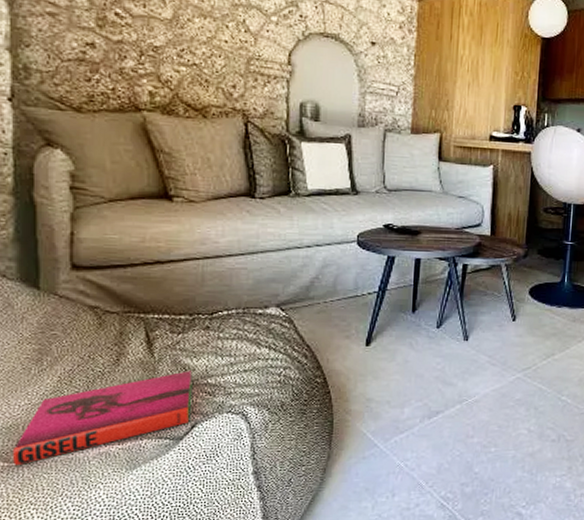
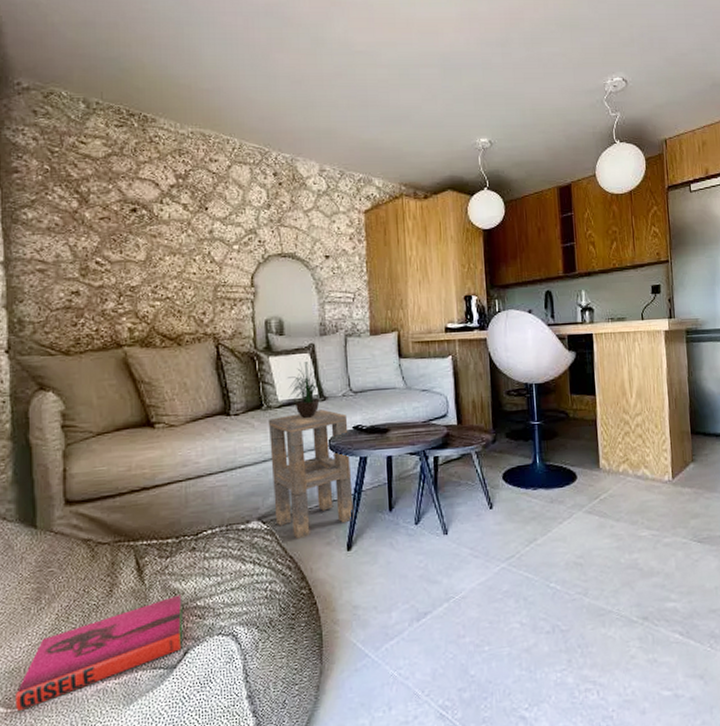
side table: none [295,203,379,329] -> present [269,409,354,539]
potted plant: none [319,152,358,210] -> present [287,361,325,418]

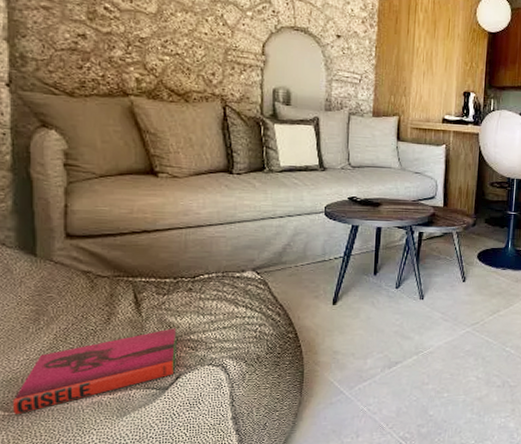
side table: present [269,409,354,539] -> none [269,178,344,290]
potted plant: present [287,361,325,418] -> none [290,133,325,185]

